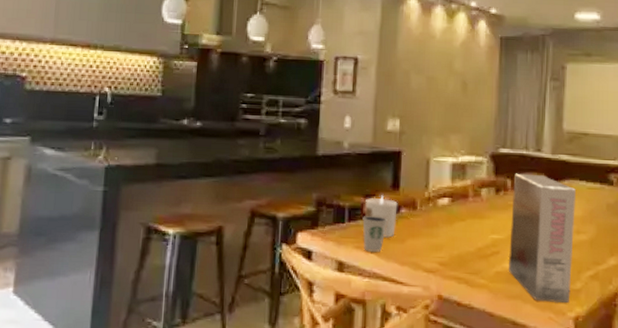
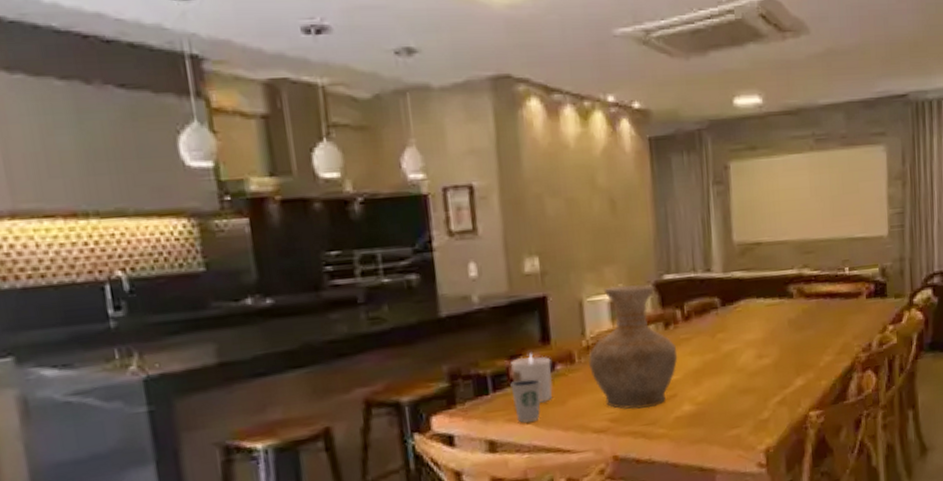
vase: none [428,151,504,260] -> present [588,284,678,409]
cereal box: present [508,173,576,303] -> none [684,299,759,440]

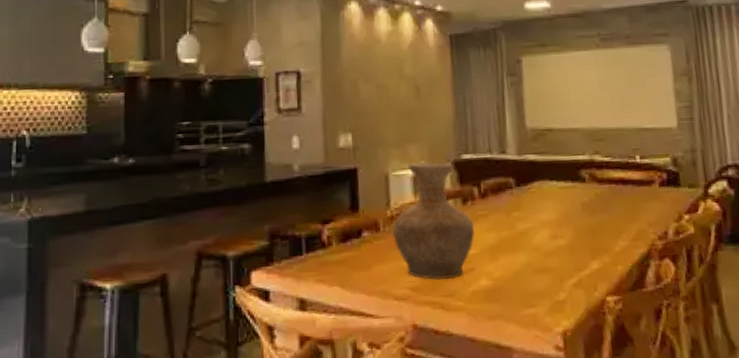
dixie cup: present [510,378,542,423] -> none [322,242,349,284]
candle: present [511,353,553,403] -> none [322,219,360,266]

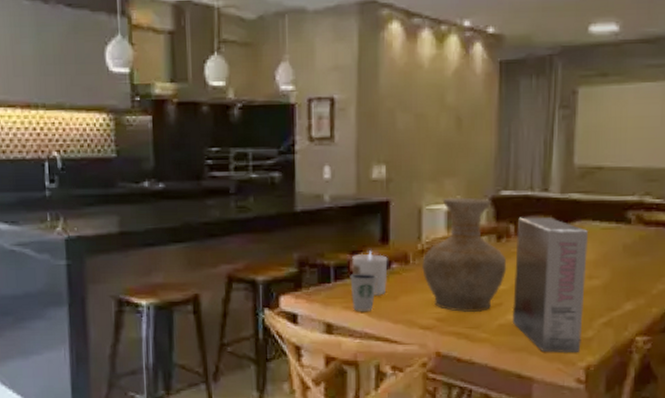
candle: none [322,219,360,266] -> present [351,250,388,296]
dixie cup: none [322,242,349,284] -> present [350,272,377,311]
cereal box: none [480,179,555,319] -> present [512,217,588,354]

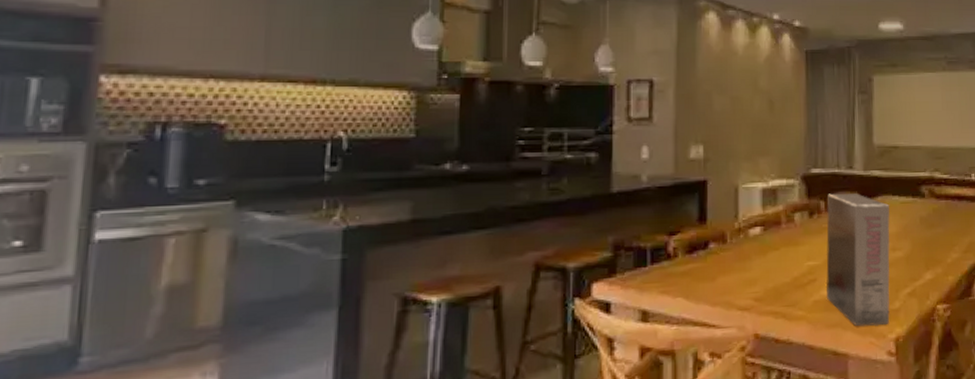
dixie cup: present [350,272,377,311] -> none [667,254,695,295]
candle: present [351,250,388,296] -> none [668,231,706,278]
vase: present [422,197,507,313] -> none [739,175,819,291]

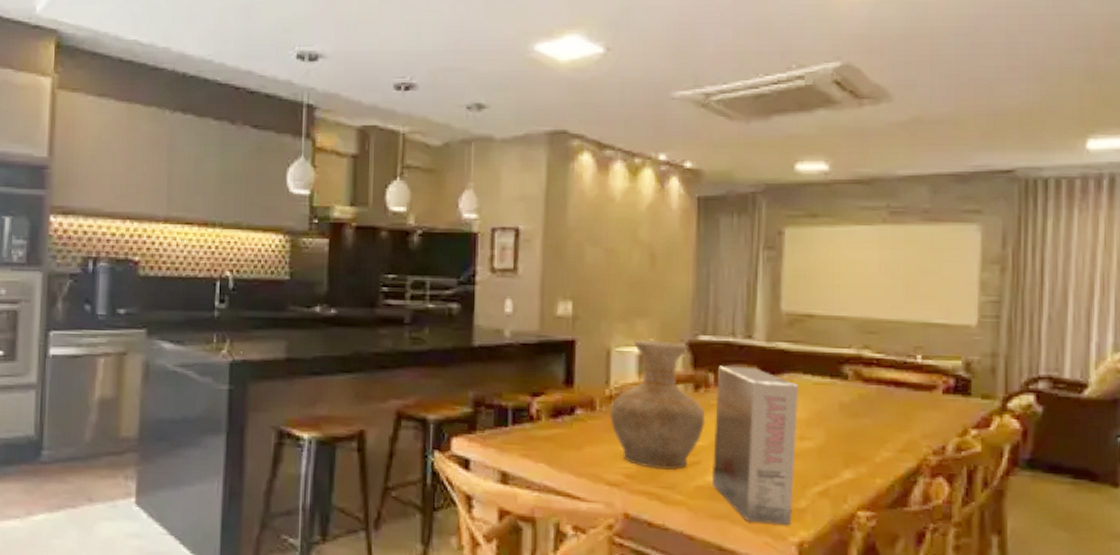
vase: none [739,175,819,291] -> present [610,339,706,471]

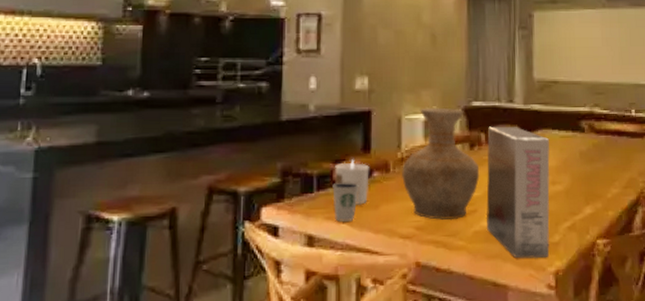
dixie cup: none [529,417,560,461] -> present [332,181,359,222]
candle: none [531,393,572,444] -> present [334,159,369,205]

